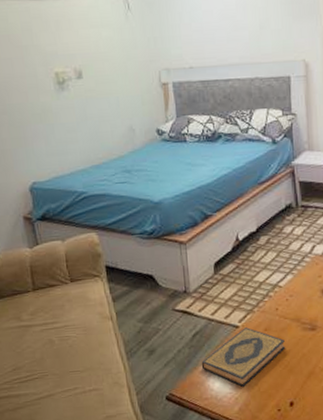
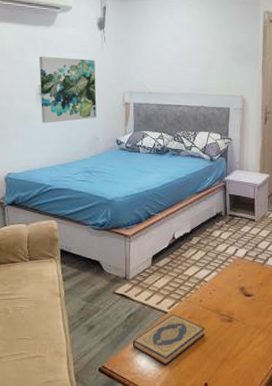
wall art: none [51,33,129,118] -> present [38,56,97,123]

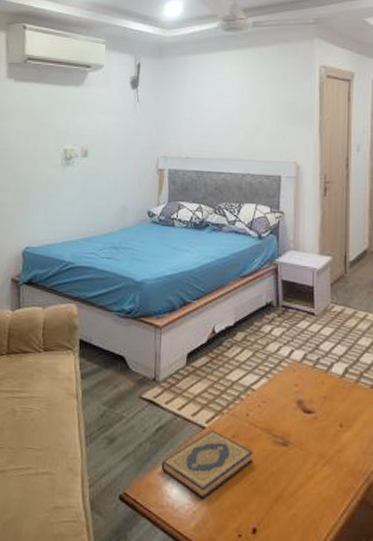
wall art: present [38,56,97,123] -> none [65,117,127,191]

